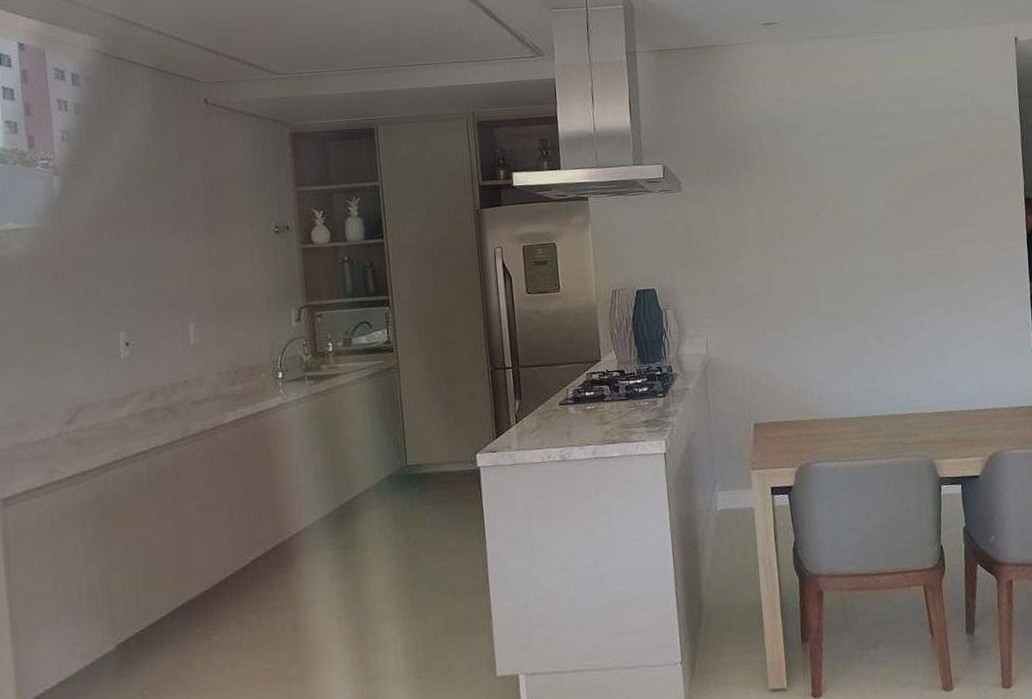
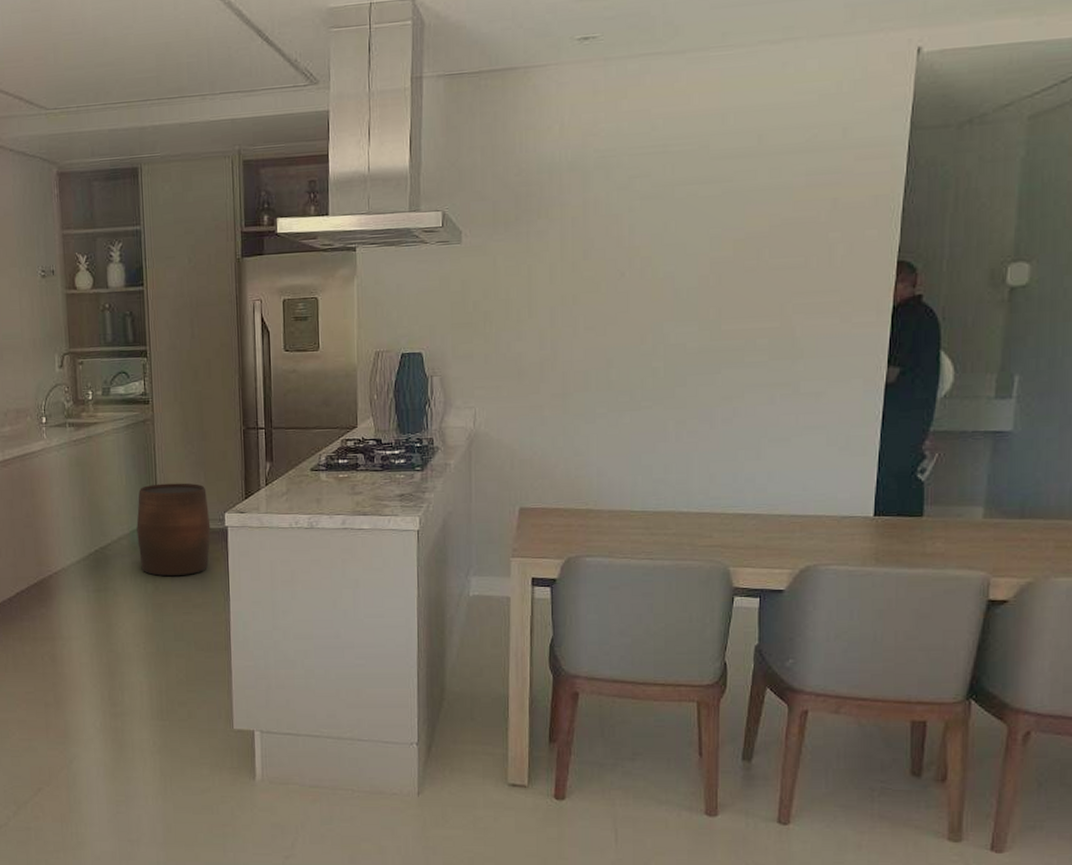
stool: none [384,427,463,525] -> present [136,483,211,577]

